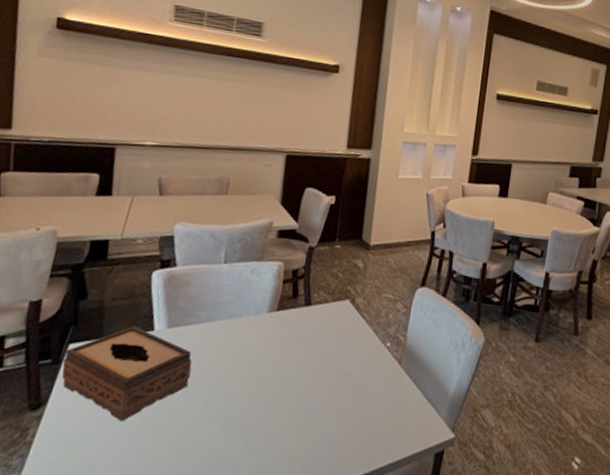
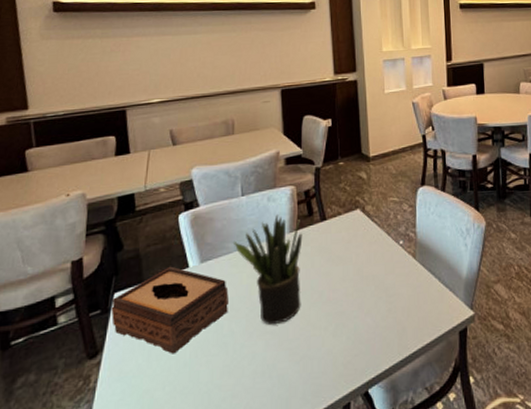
potted plant: none [205,290,283,410] -> present [232,214,303,325]

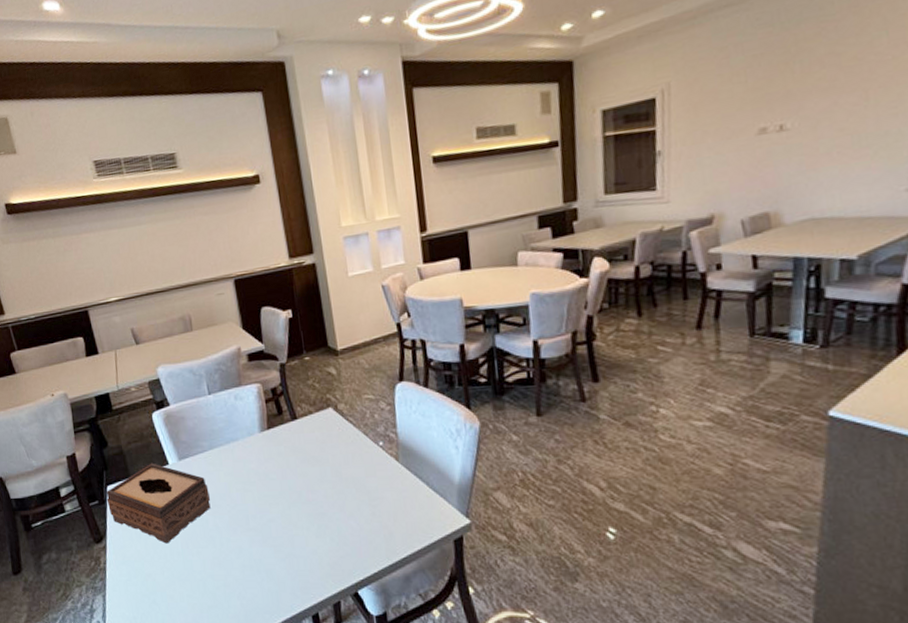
potted plant: present [232,214,303,325] -> none [206,413,281,523]

